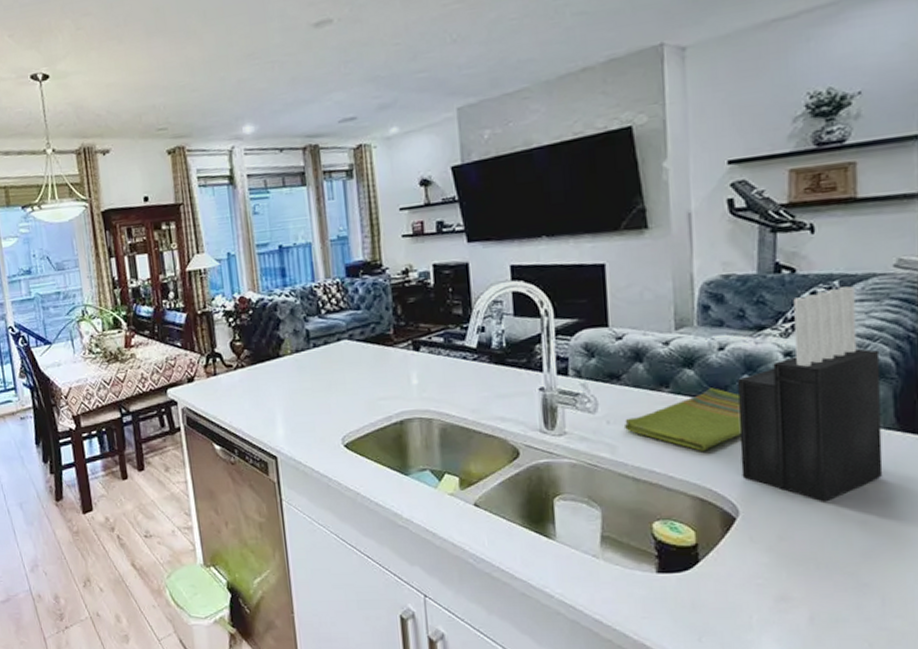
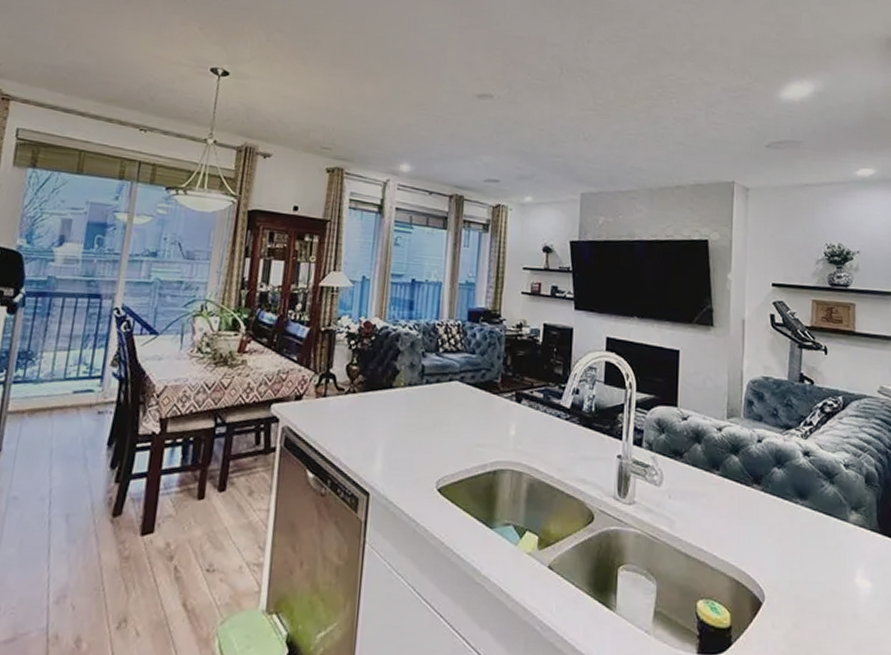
dish towel: present [623,387,741,451] -> none [681,475,771,534]
knife block: present [738,286,883,502] -> none [769,402,869,594]

